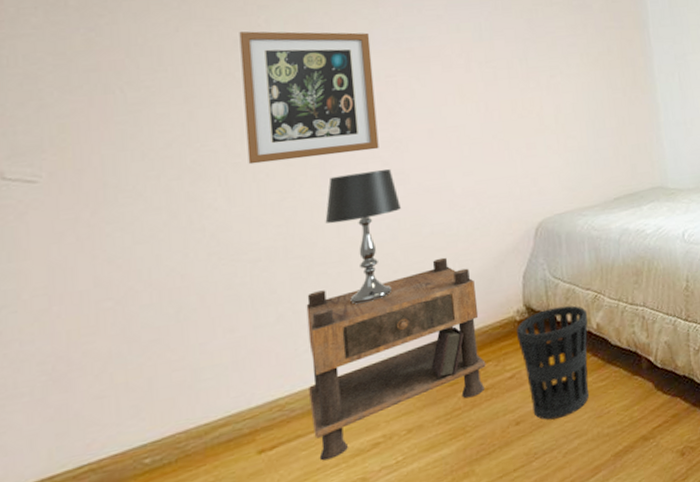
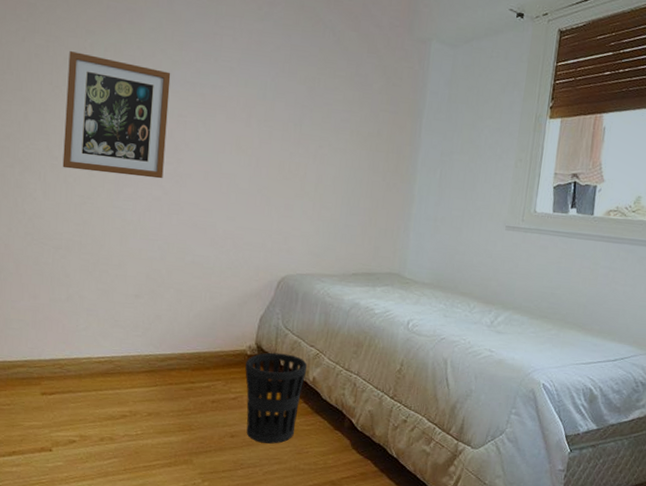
nightstand: present [306,257,486,461] -> none [81,284,219,416]
table lamp: present [325,169,401,305] -> none [112,194,172,305]

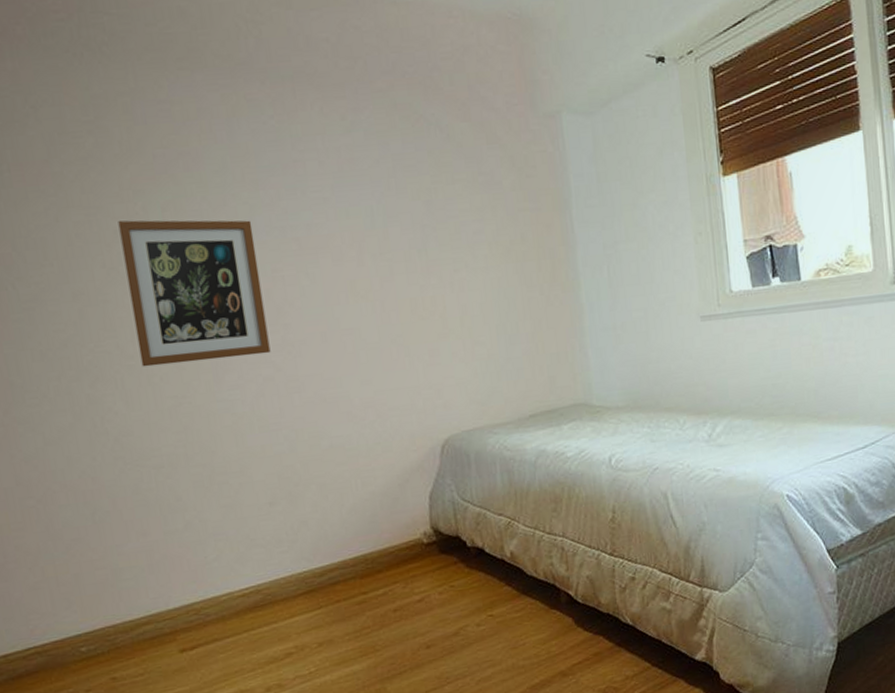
wastebasket: present [245,352,308,444] -> none [424,530,503,647]

